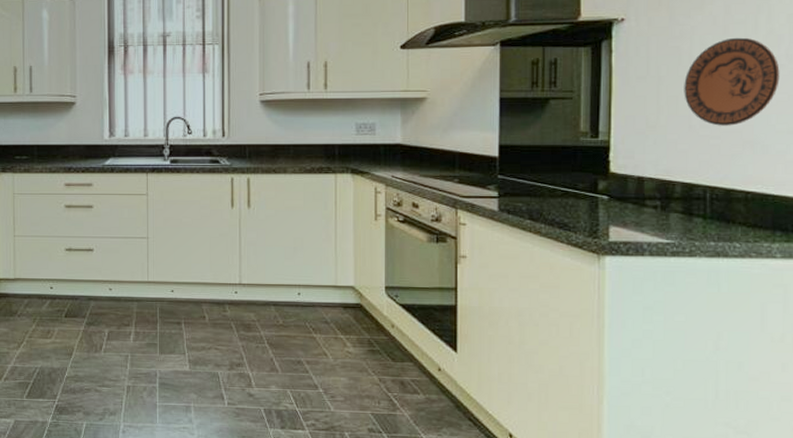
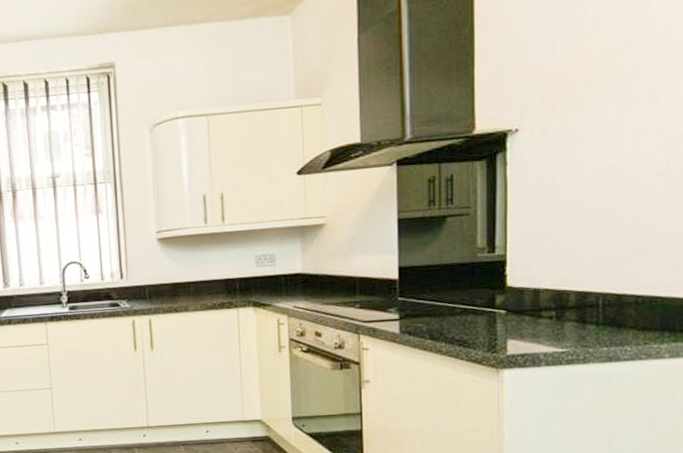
decorative plate: present [684,37,780,126] -> none [577,141,669,232]

